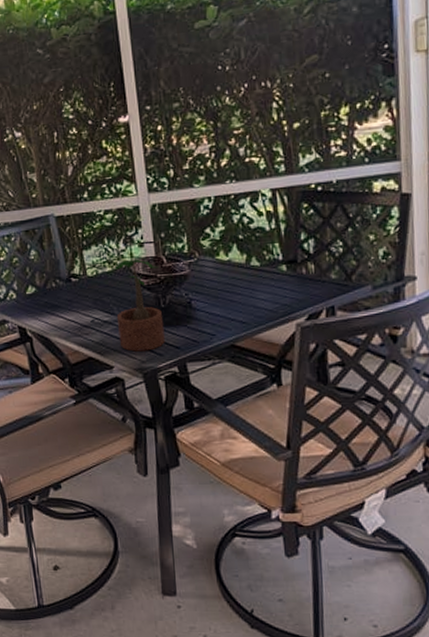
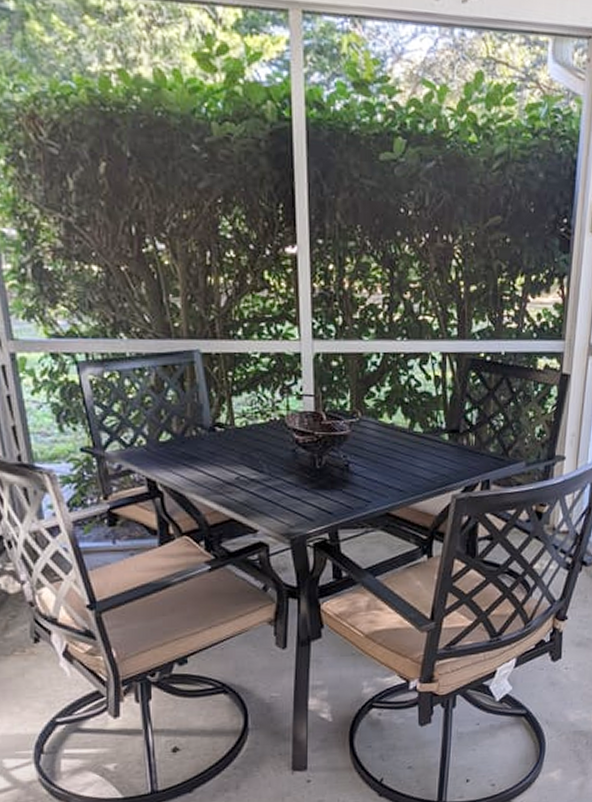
potted plant: present [109,259,165,352] -> none [261,412,318,515]

